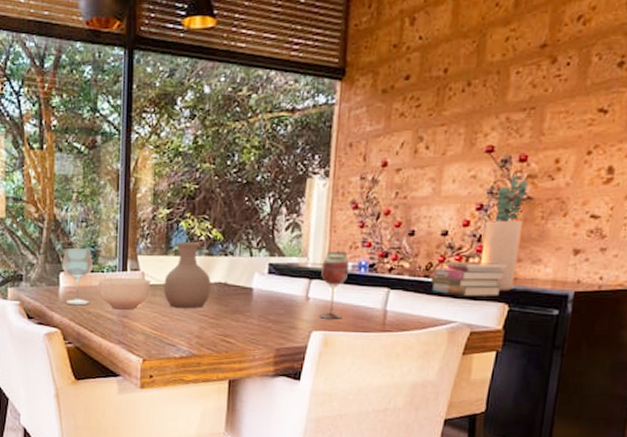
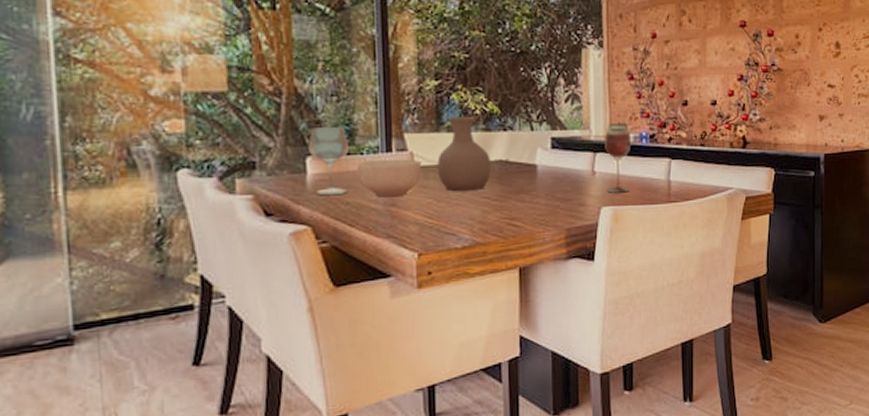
books: present [430,260,507,297] -> none [706,129,769,164]
vase: present [480,169,529,291] -> none [746,43,778,156]

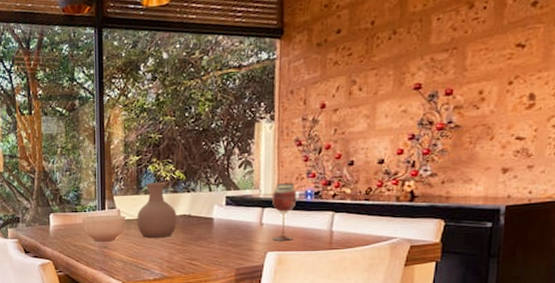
wine glass: present [308,127,349,196] -> none [51,193,77,240]

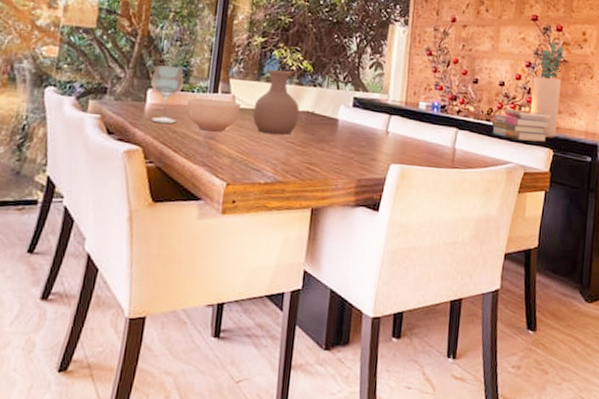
wine glass: none [51,193,77,240] -> present [150,65,184,124]
wineglass: present [272,182,297,241] -> none [397,90,425,154]
books: none [371,183,441,216] -> present [491,108,551,143]
vase: none [415,102,456,209] -> present [530,37,565,138]

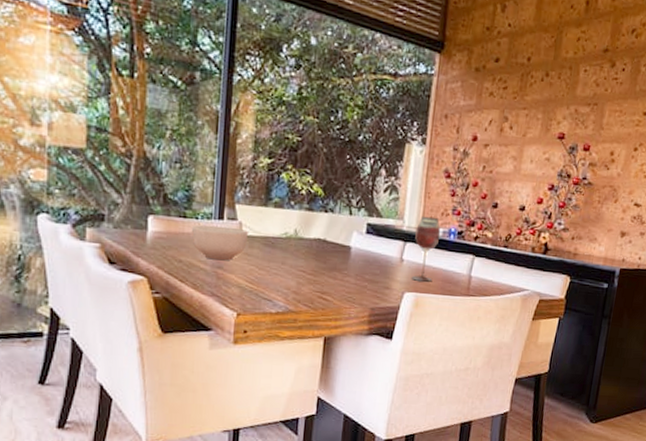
wine glass: present [150,65,184,124] -> none [151,189,186,253]
vase: present [253,69,300,135] -> none [261,194,311,263]
wineglass: none [397,90,425,154] -> present [412,216,441,282]
books: present [491,108,551,143] -> none [509,234,571,269]
vase: present [530,37,565,138] -> none [549,157,590,265]

